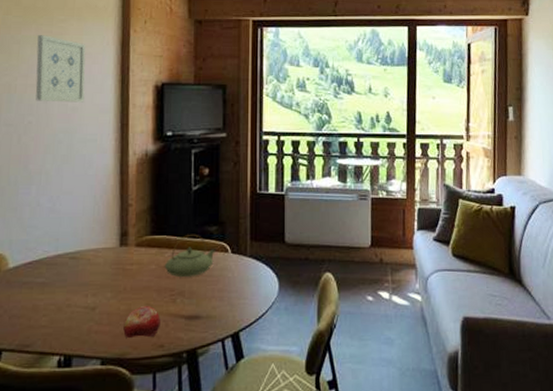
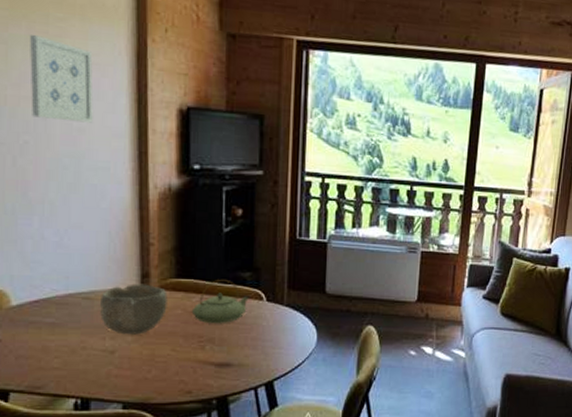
bowl: none [84,242,143,291] -> present [100,284,168,335]
fruit: present [123,306,161,338] -> none [147,352,188,384]

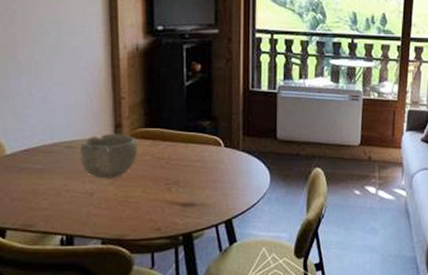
teapot: present [191,279,250,323] -> none [158,127,210,167]

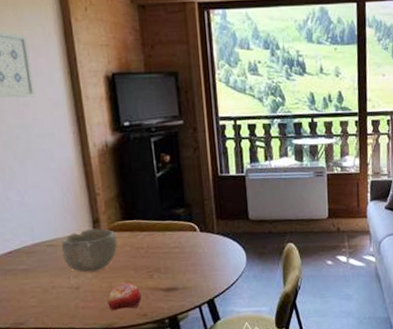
fruit: none [121,193,157,222] -> present [107,282,142,310]

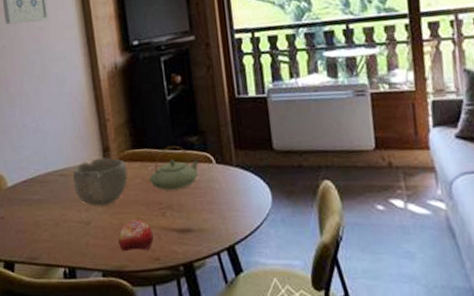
teapot: none [138,216,186,256] -> present [149,145,200,190]

